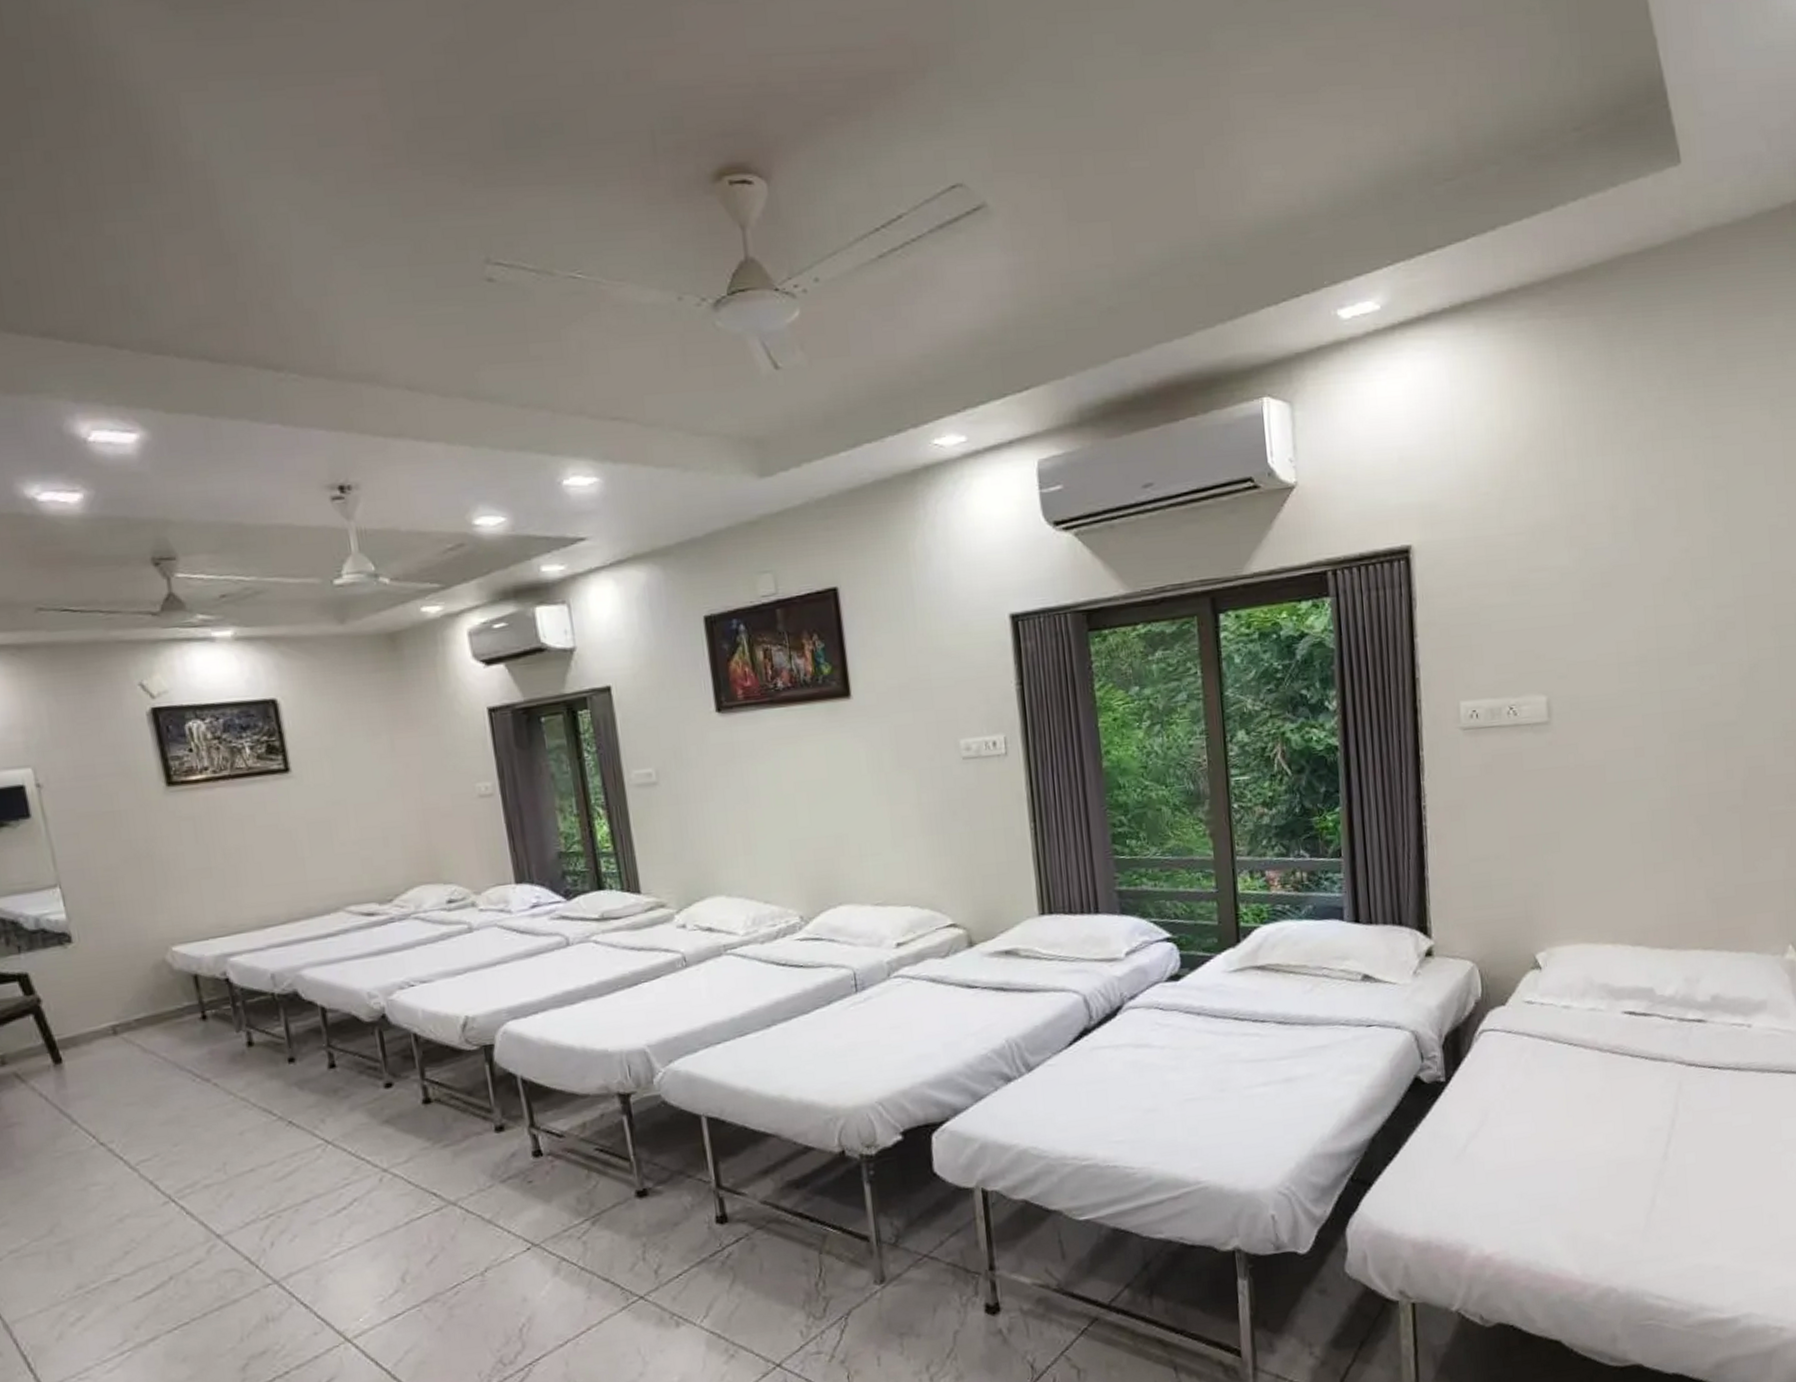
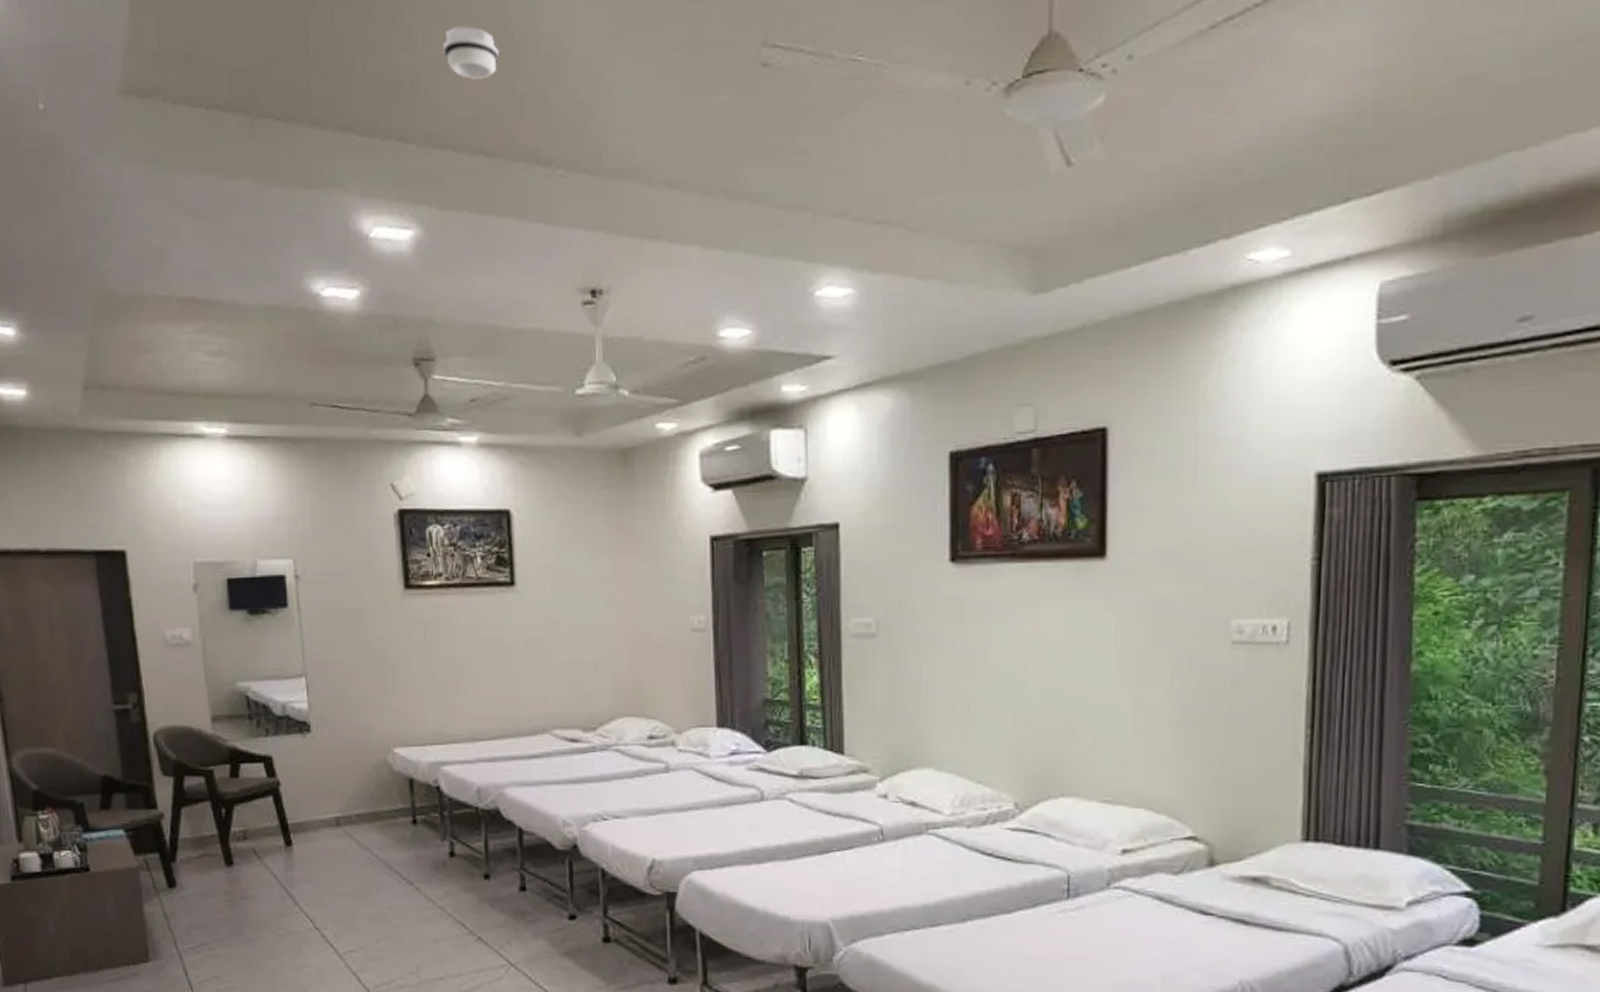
smoke detector: none [152,237,216,289] -> present [443,26,500,80]

